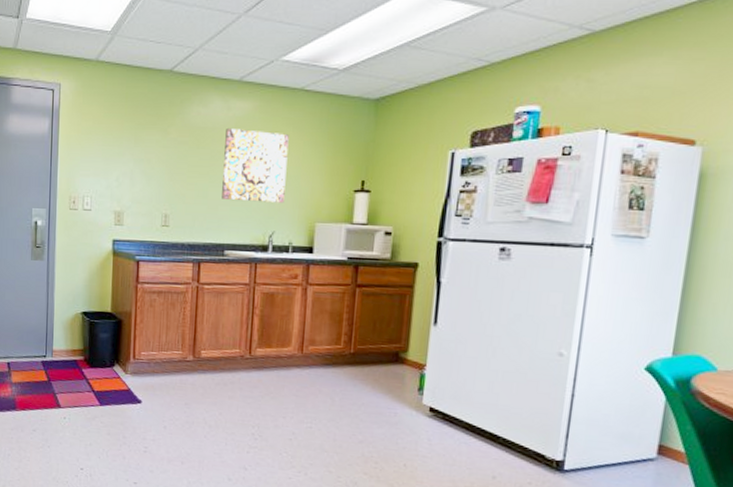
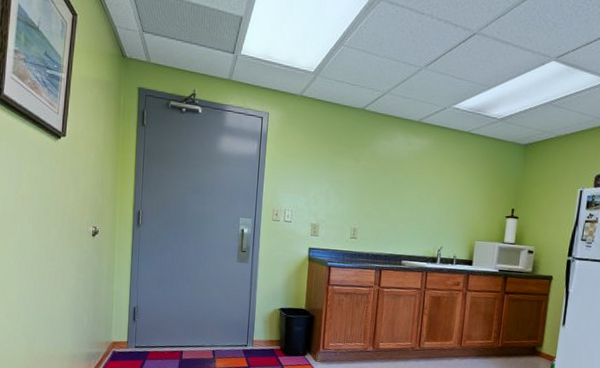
wall art: present [222,127,289,203] -> none [401,159,457,224]

